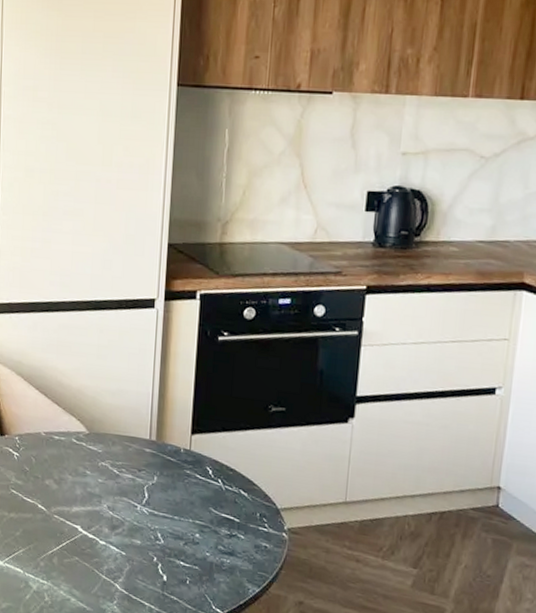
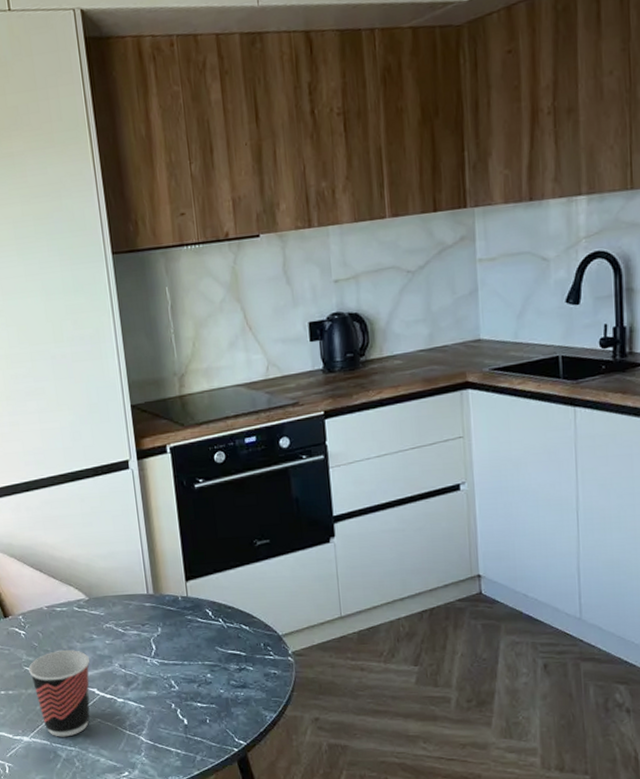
cup: none [15,479,78,569] -> present [28,650,90,737]

